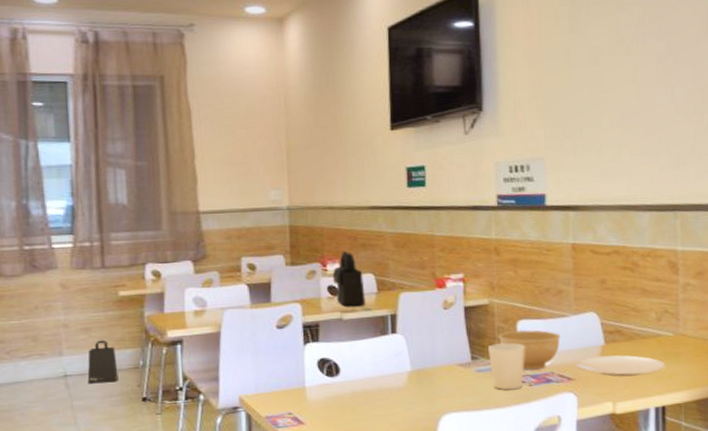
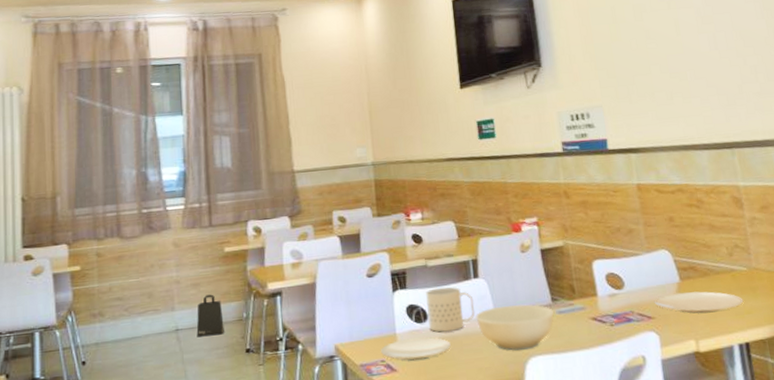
plate: none [288,391,363,414] -> present [381,337,451,361]
handbag: present [332,251,366,307] -> none [415,201,448,254]
mug: none [339,341,390,388] -> present [426,286,475,333]
bowl: none [391,362,472,407] -> present [475,304,554,351]
dixie cup: present [488,343,525,390] -> none [567,283,604,331]
soup bowl: present [498,329,561,371] -> none [575,268,636,311]

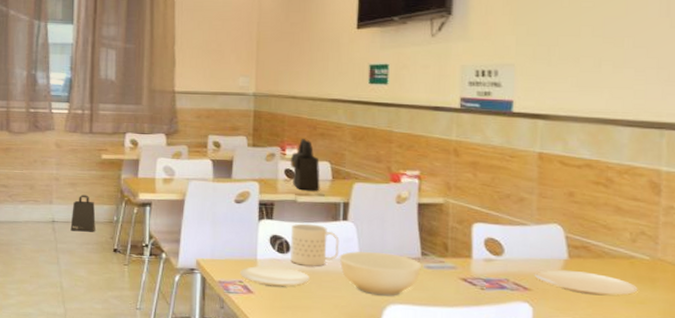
handbag: none [415,201,448,254] -> present [290,139,320,191]

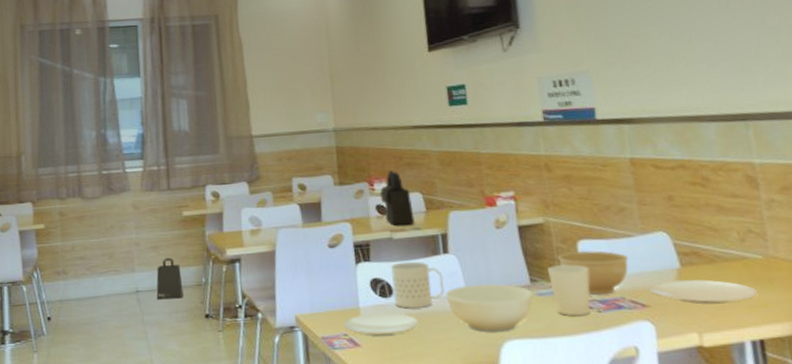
dixie cup: none [440,243,479,291] -> present [548,264,591,317]
soup bowl: none [451,232,519,275] -> present [557,250,628,296]

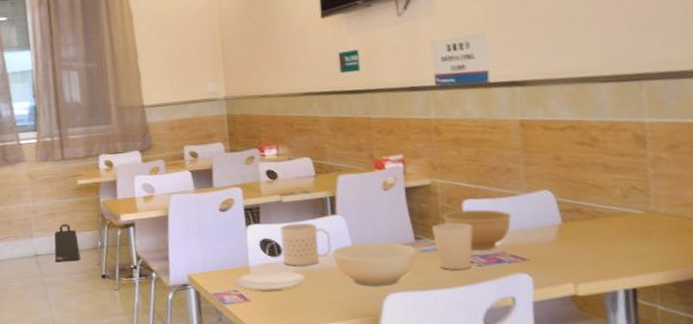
handbag: present [379,171,415,226] -> none [270,137,304,190]
plate: present [649,279,758,304] -> none [530,234,635,257]

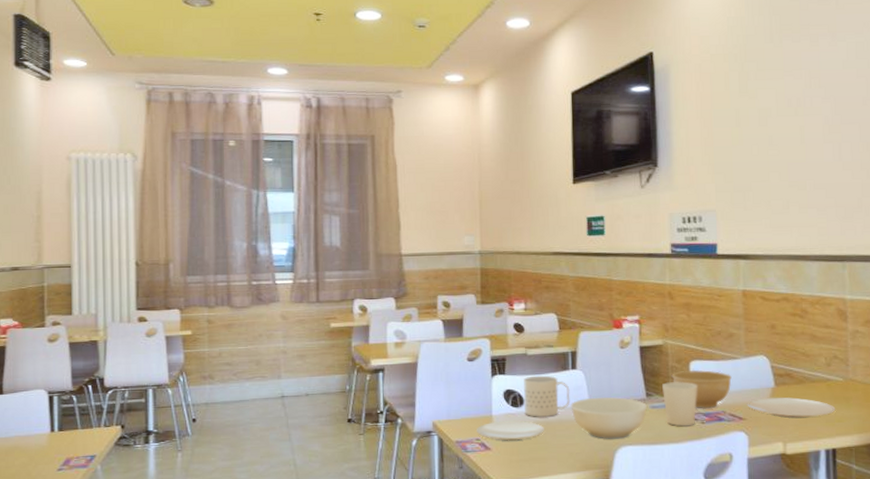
shopping bag: present [54,224,81,263] -> none [301,366,328,405]
plate: none [530,234,635,257] -> present [747,397,836,419]

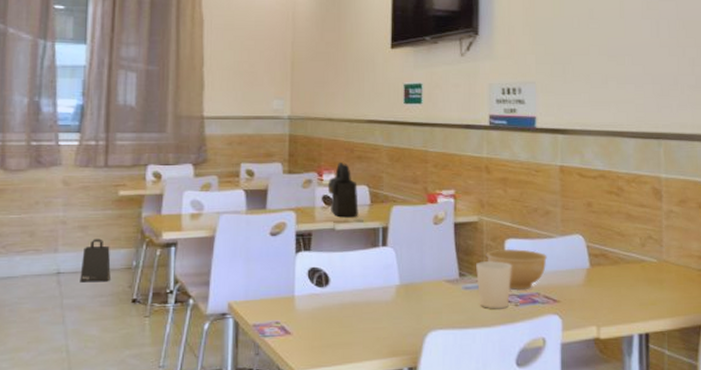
shopping bag: none [301,366,328,405] -> present [79,238,111,283]
plate: present [477,420,544,441] -> none [277,302,350,325]
handbag: none [518,293,548,343] -> present [327,163,359,218]
mug: present [524,375,570,418] -> none [330,252,379,299]
bowl: present [570,397,647,439] -> none [379,276,459,323]
plate: present [747,397,836,419] -> none [561,278,649,301]

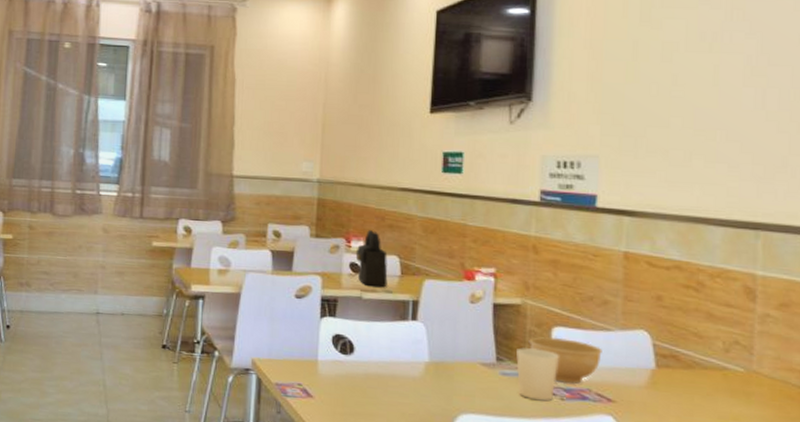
shopping bag: present [79,238,111,283] -> none [116,285,144,326]

